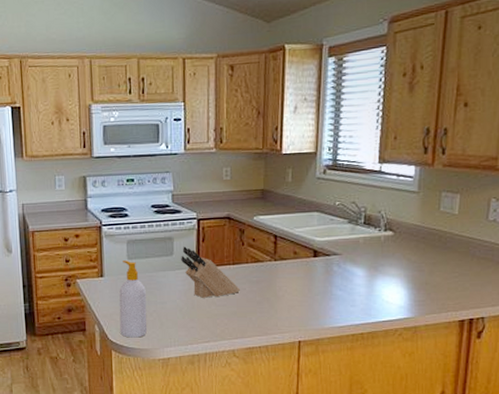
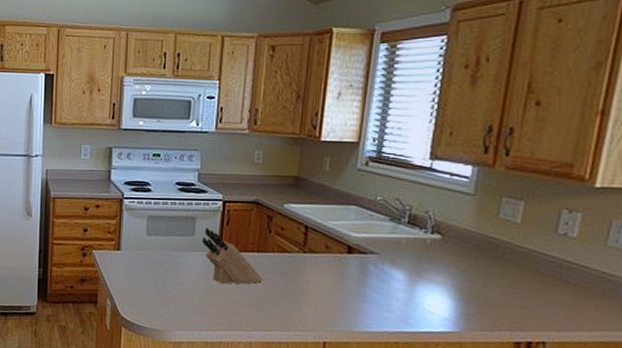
soap bottle: present [119,261,147,338] -> none [132,236,163,317]

